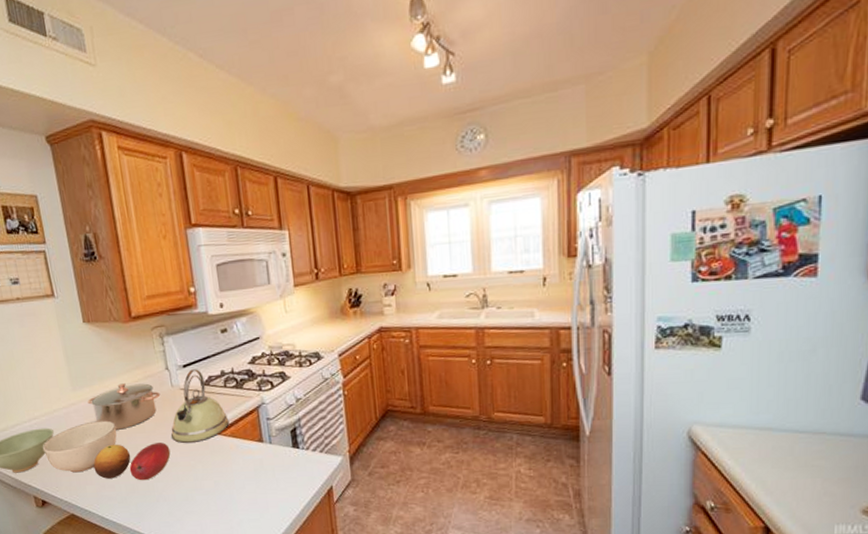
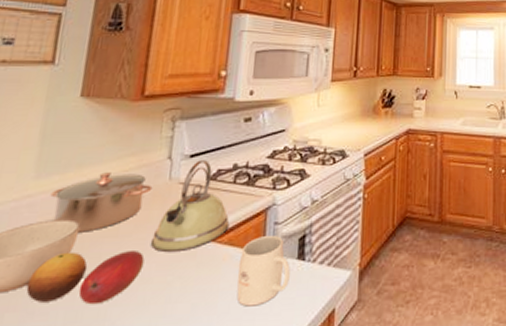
mug: none [244,428,289,484] -> present [236,235,290,307]

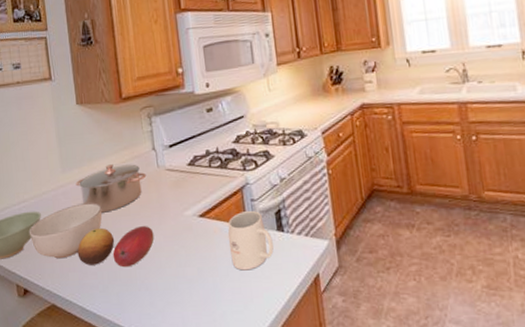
kettle: present [151,160,230,252] -> none [155,149,214,226]

